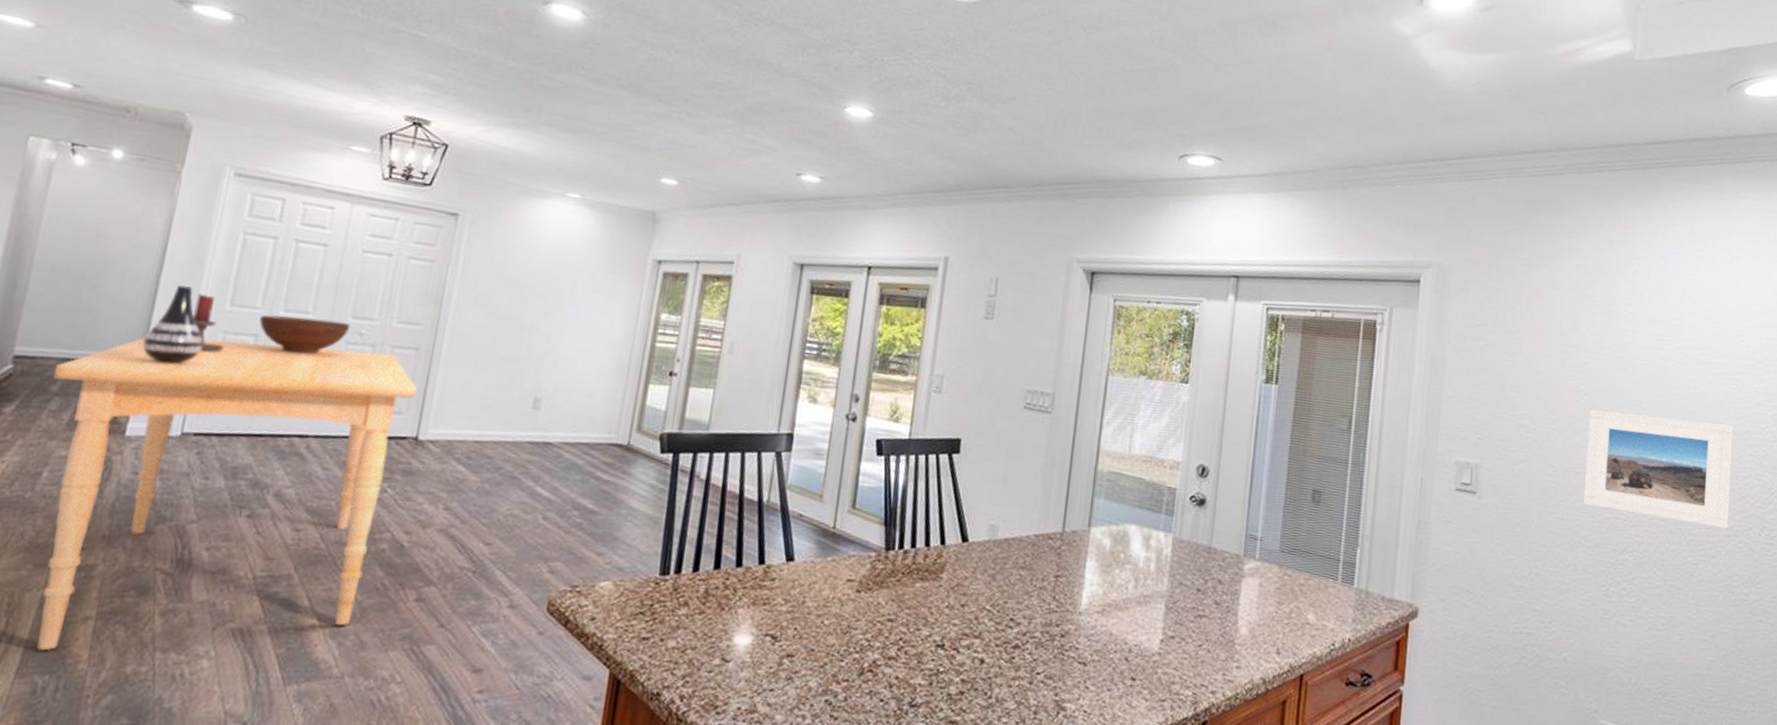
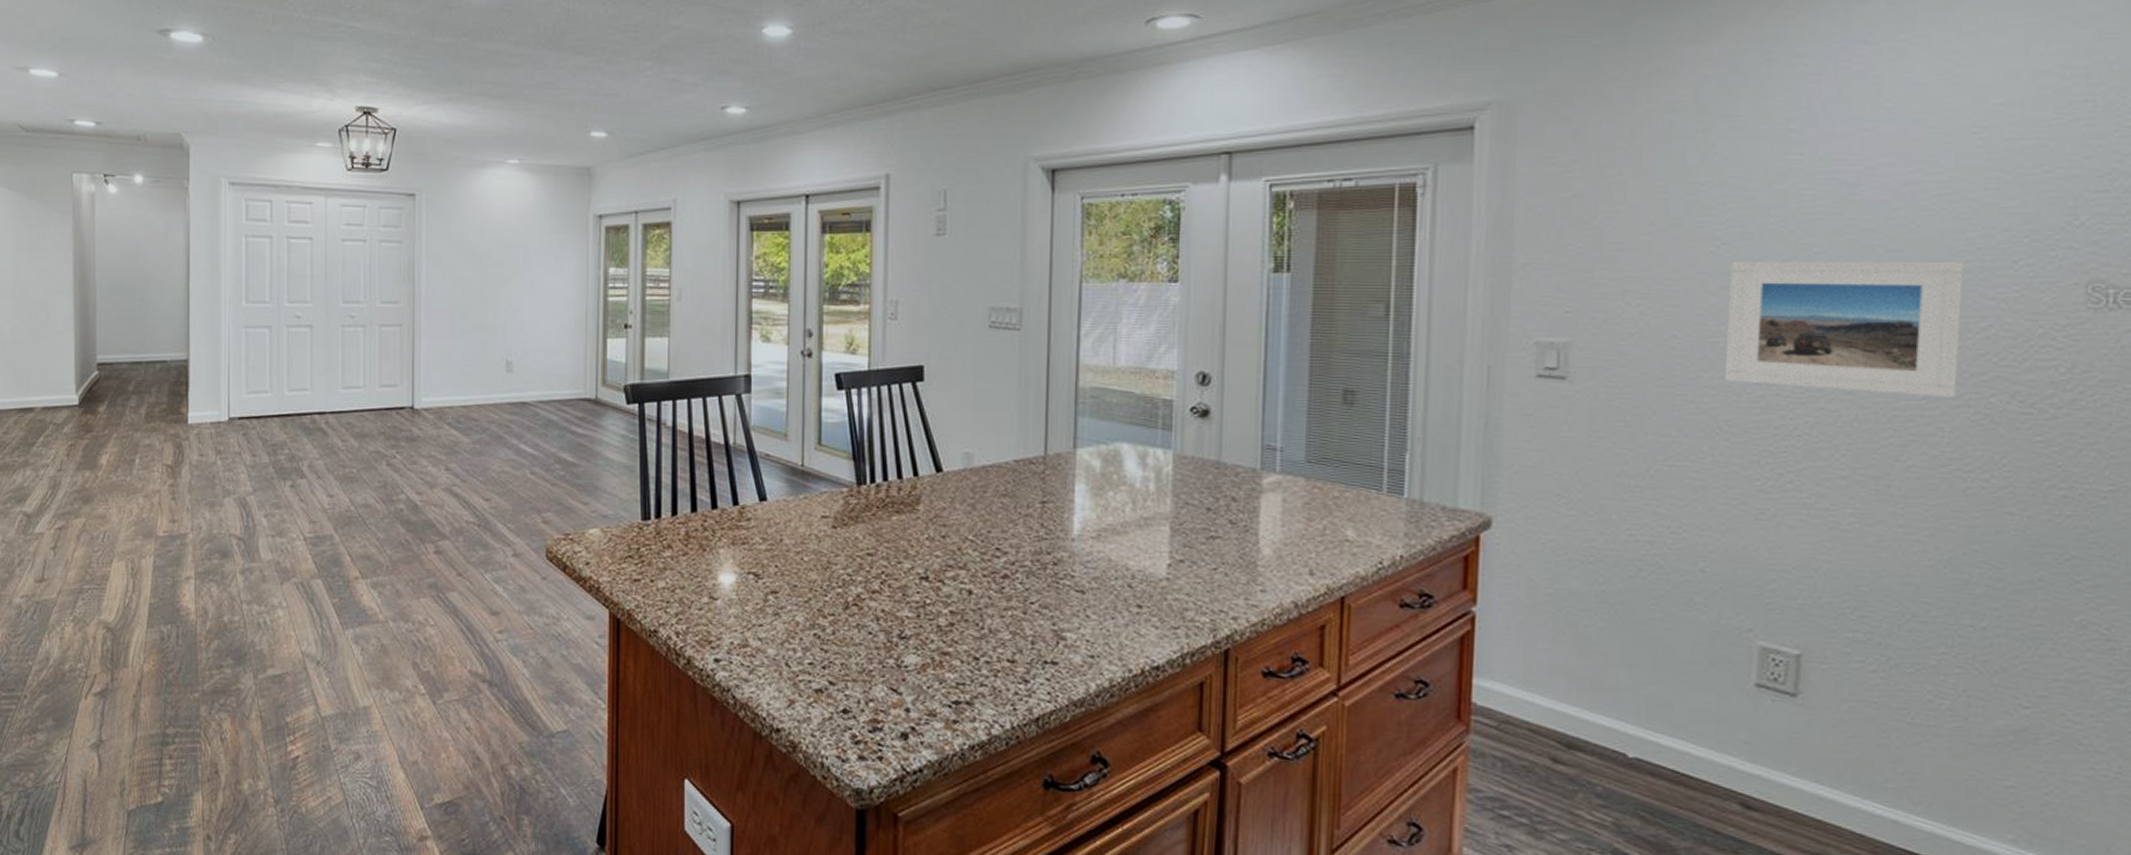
dining table: present [37,337,417,651] -> none [127,331,405,606]
vase: present [142,285,203,365] -> none [186,289,232,360]
candle holder: present [193,293,224,352] -> none [220,295,247,346]
fruit bowl: present [259,315,351,354] -> none [271,307,343,339]

